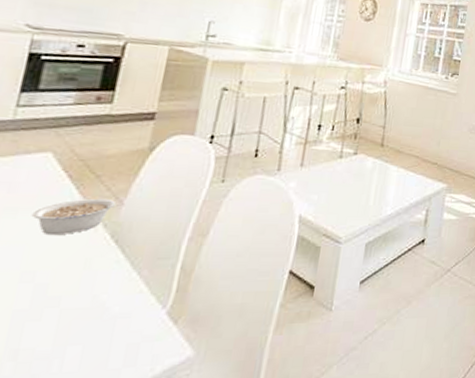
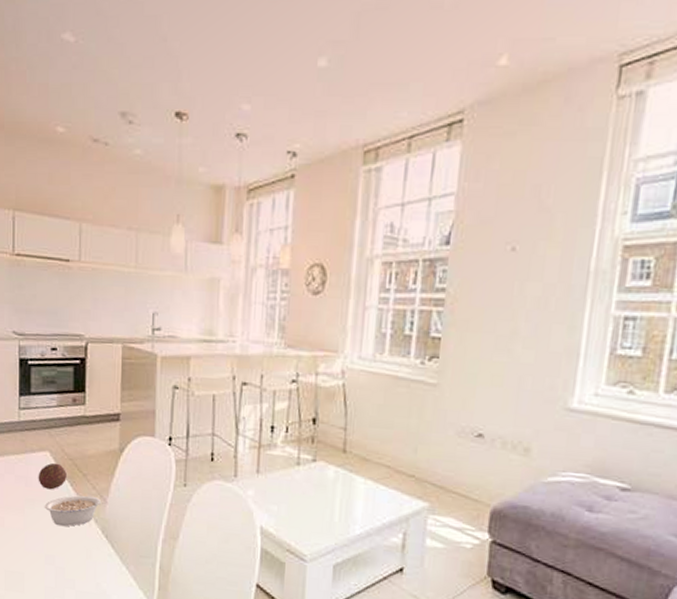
fruit: none [28,164,73,195] -> present [38,462,67,490]

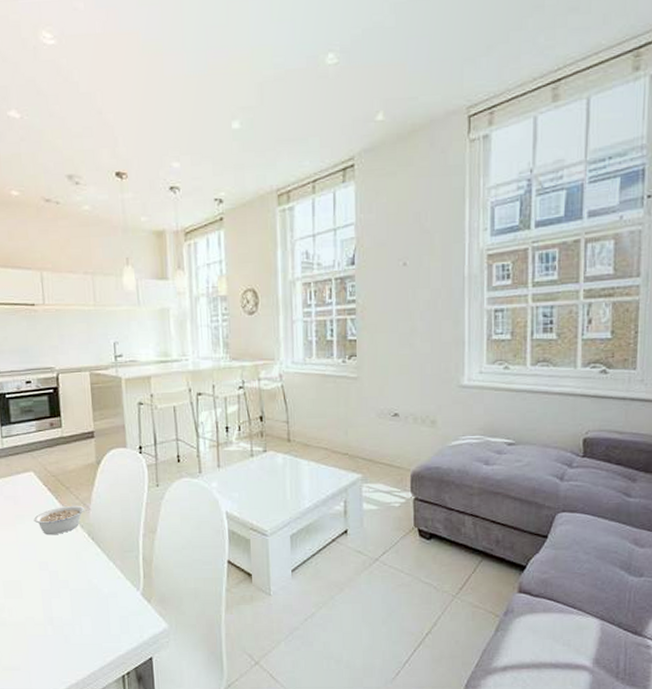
fruit: present [38,462,67,490] -> none [25,480,51,505]

